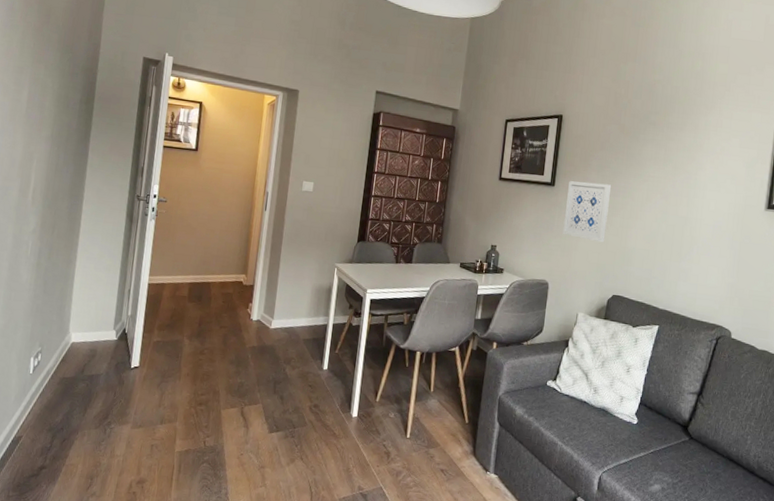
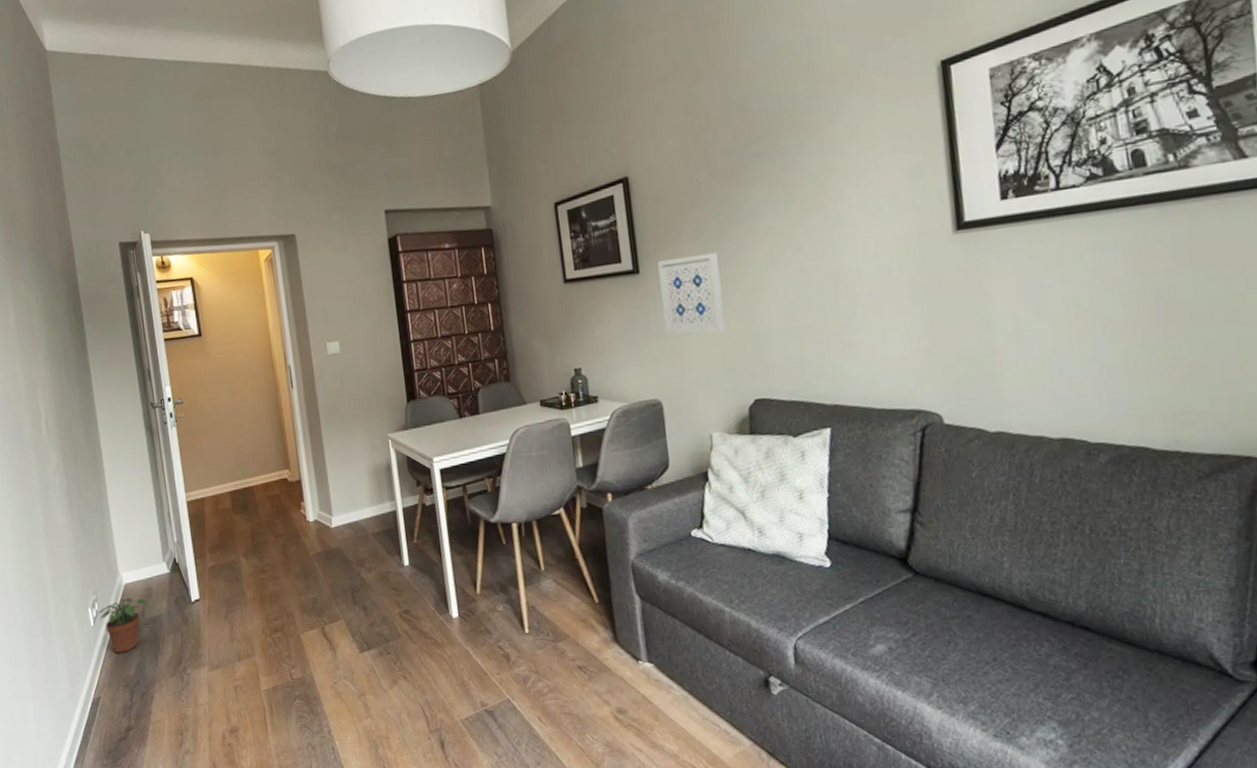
potted plant: none [40,354,90,401] -> present [98,597,148,653]

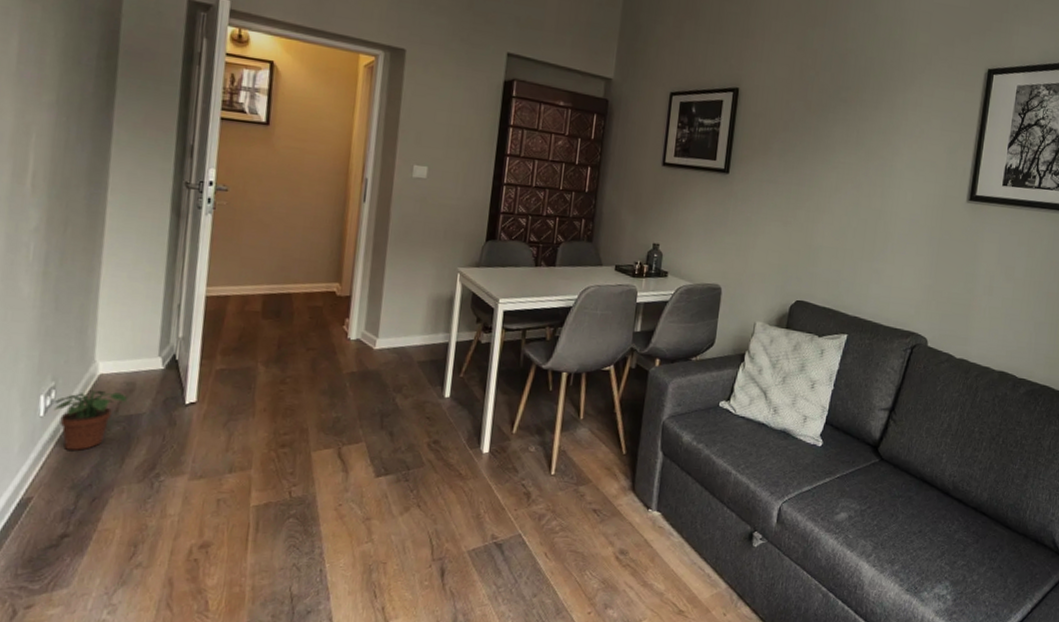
wall art: present [658,252,726,334] -> none [738,167,796,240]

